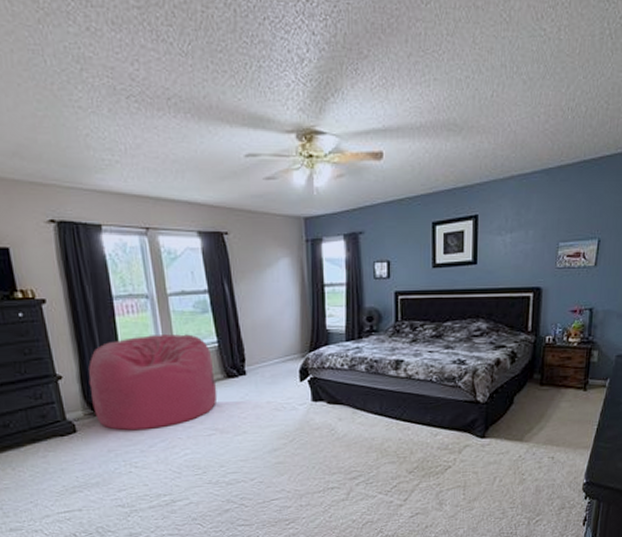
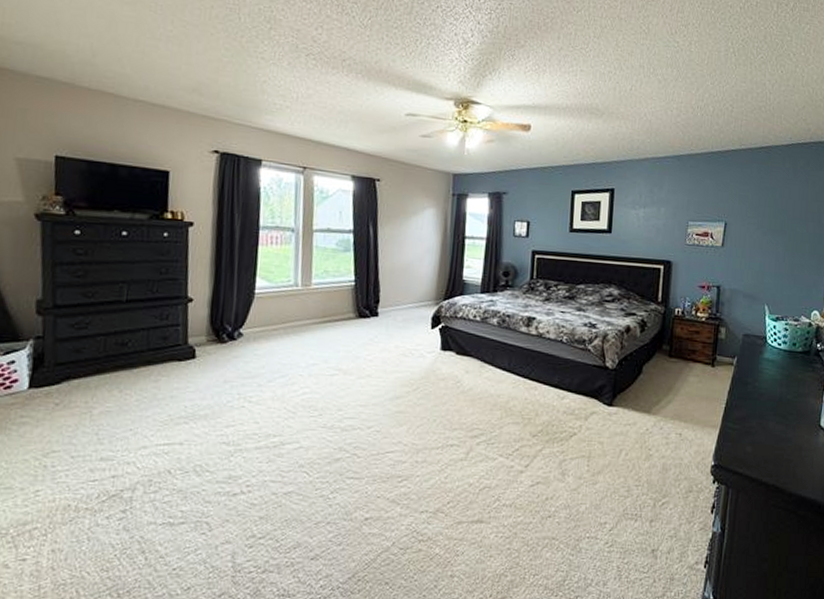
bean bag chair: present [89,333,218,431] -> none [218,267,348,363]

